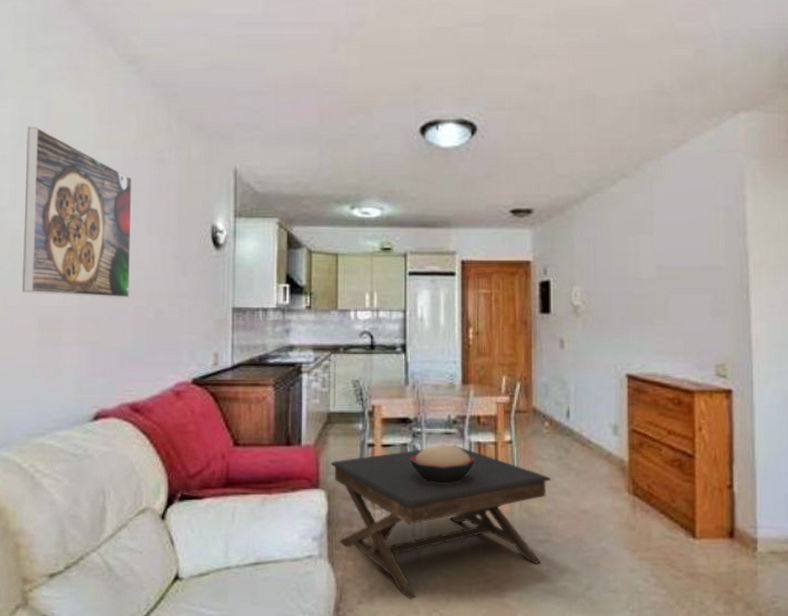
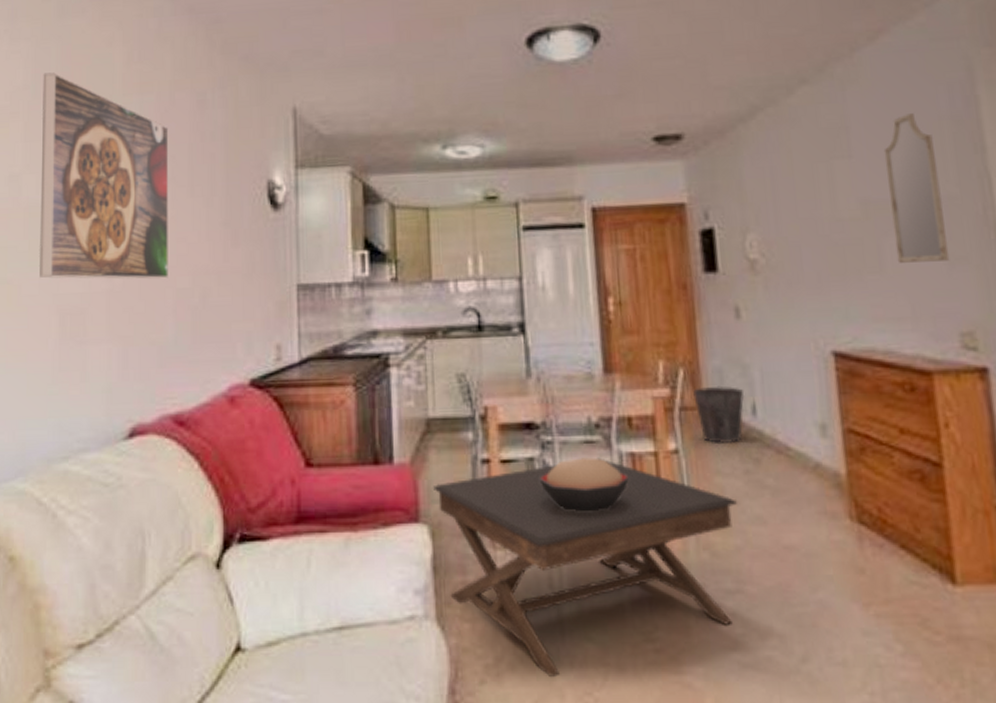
waste bin: none [526,396,562,437] -> present [693,385,745,443]
home mirror: none [676,204,714,313] -> present [884,113,950,263]

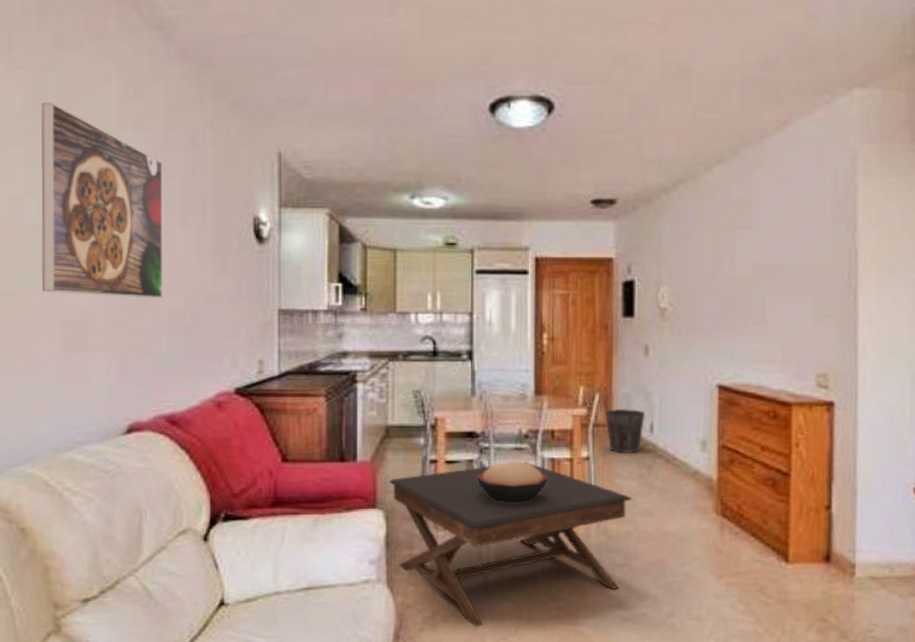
home mirror: present [884,113,950,263] -> none [776,194,818,317]

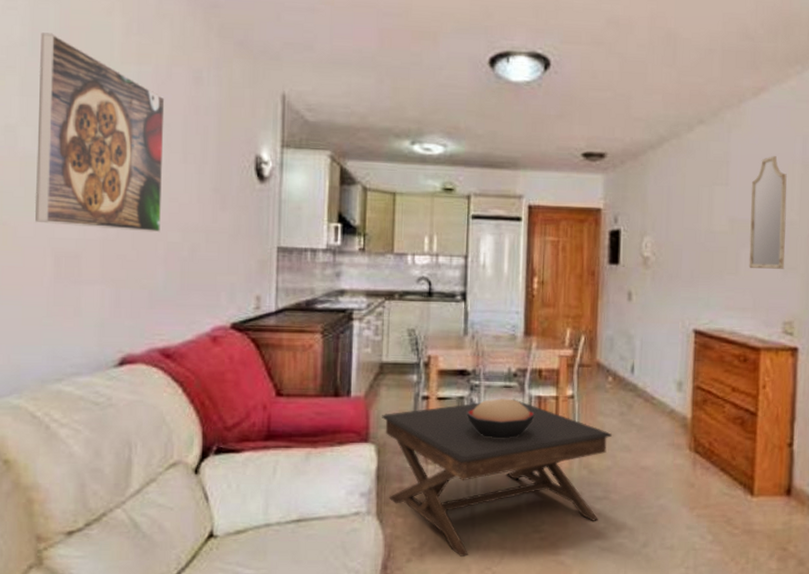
waste bin: present [605,408,646,453] -> none [590,350,628,392]
home mirror: none [776,194,818,317] -> present [749,156,787,269]

